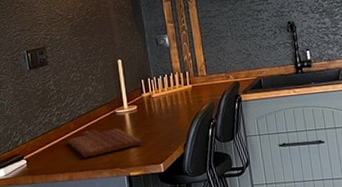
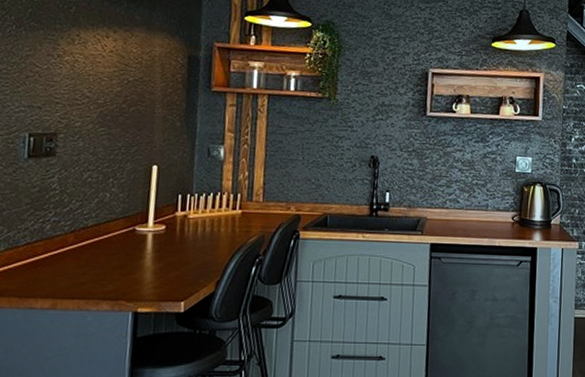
cutting board: present [67,128,144,158] -> none [60,247,165,283]

